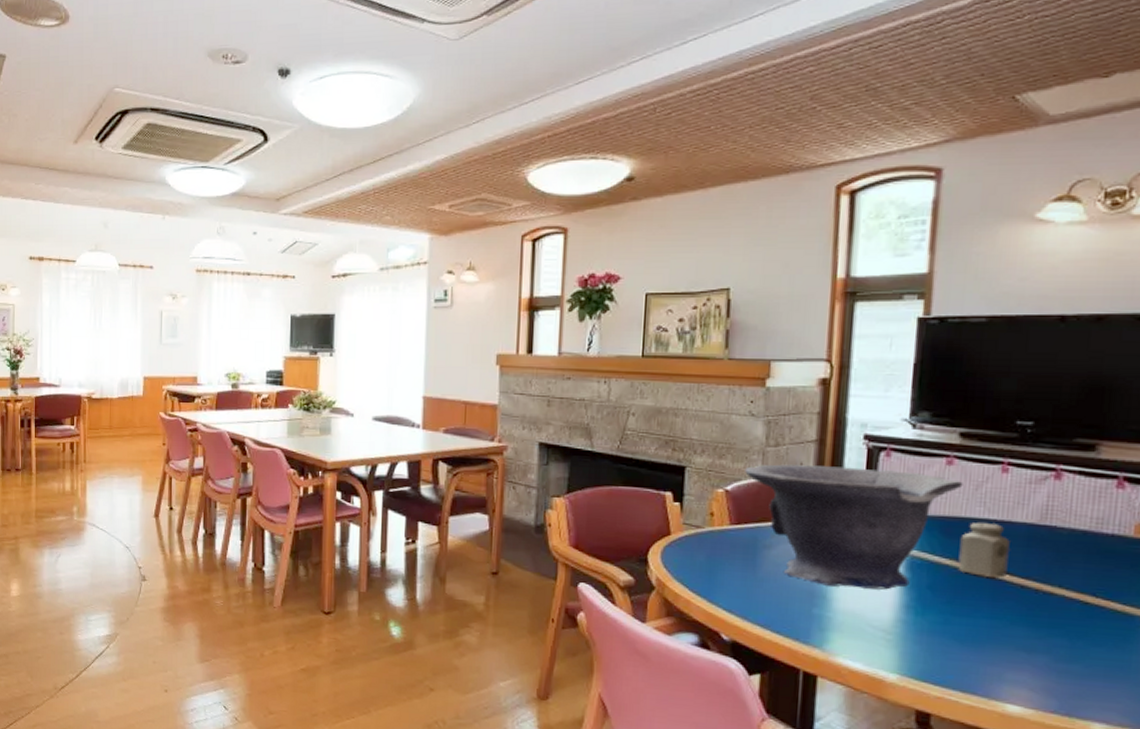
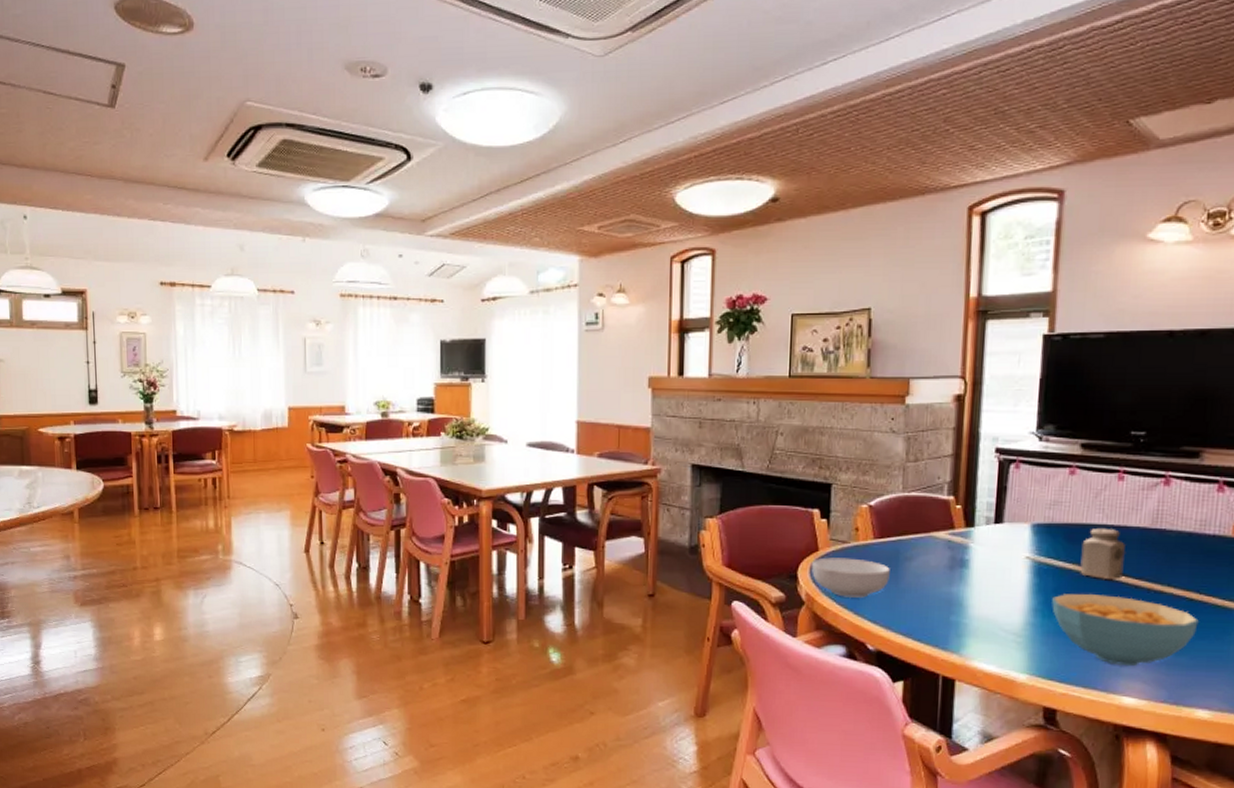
cereal bowl: none [663,542,747,585] -> present [812,557,890,598]
decorative bowl: present [745,464,963,590] -> none [887,479,1084,595]
cereal bowl: none [926,590,1095,671] -> present [1052,593,1199,665]

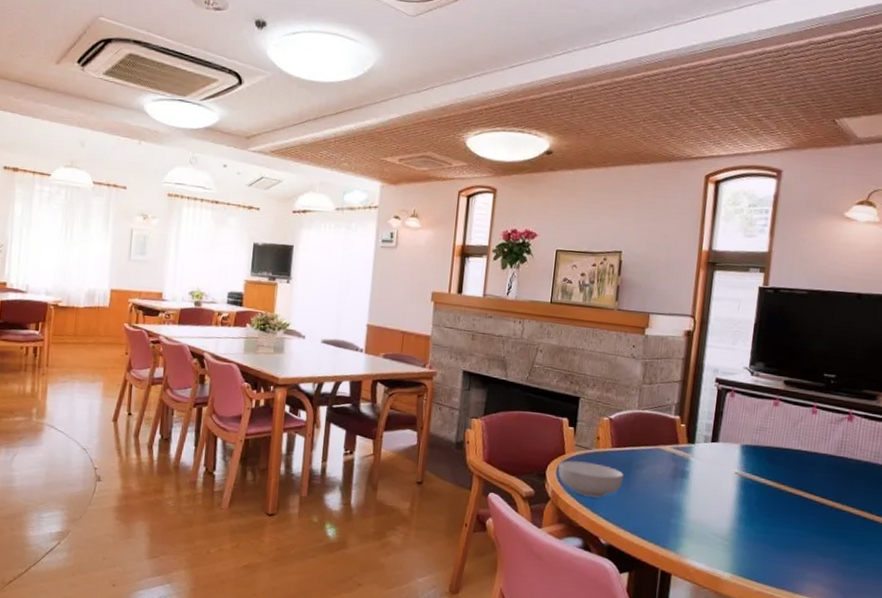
cereal bowl: present [1052,593,1199,665] -> none [754,506,870,571]
salt shaker: present [1080,527,1126,580] -> none [778,452,816,498]

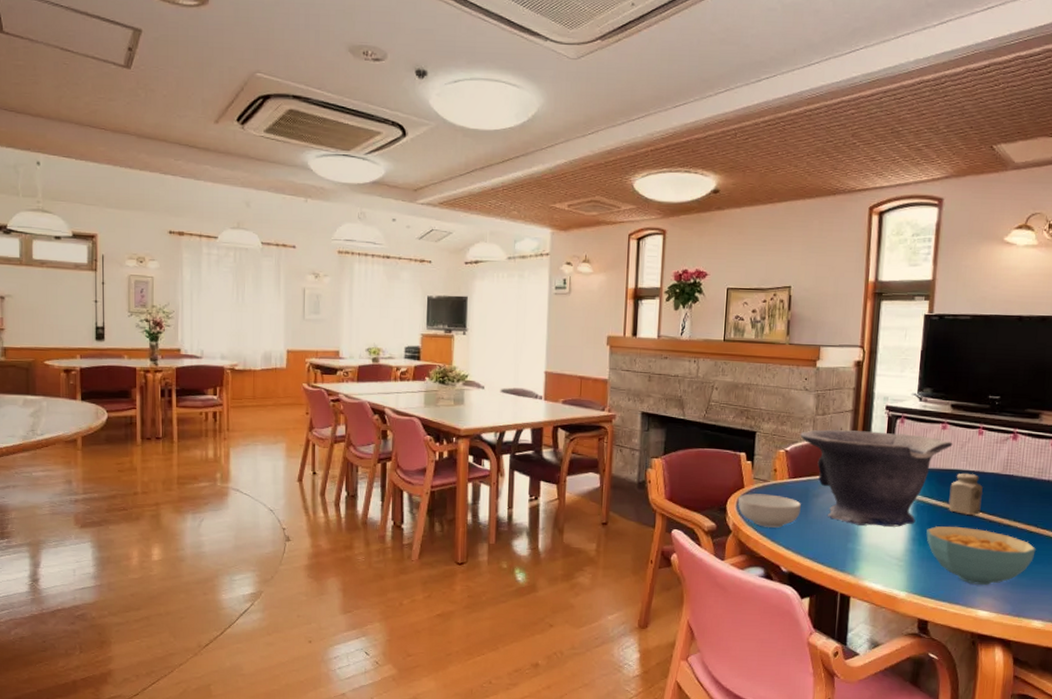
decorative bowl: none [625,399,785,505] -> present [800,429,953,527]
cereal bowl: none [754,506,870,571] -> present [926,526,1036,585]
salt shaker: none [778,452,816,498] -> present [948,473,984,516]

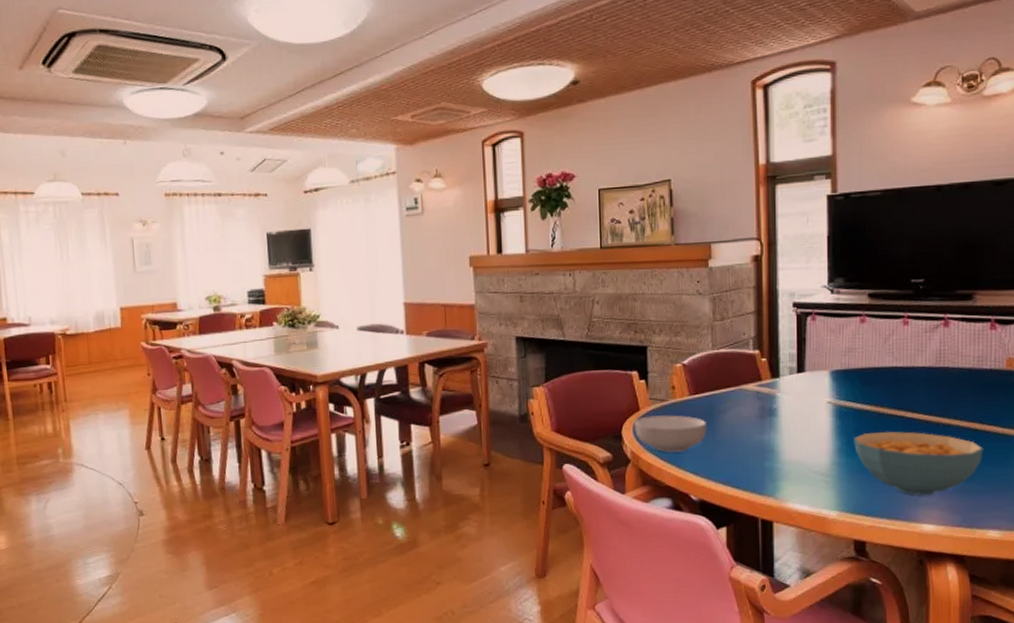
decorative bowl: present [800,429,953,527] -> none [698,332,875,441]
salt shaker: present [948,473,984,516] -> none [876,370,916,418]

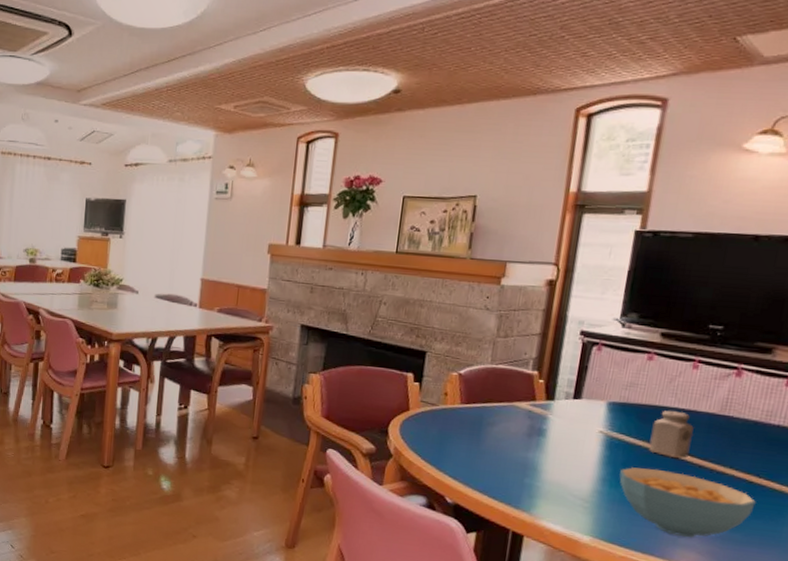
cereal bowl: present [635,415,707,452] -> none [401,417,473,456]
salt shaker: none [876,370,916,418] -> present [649,410,694,459]

